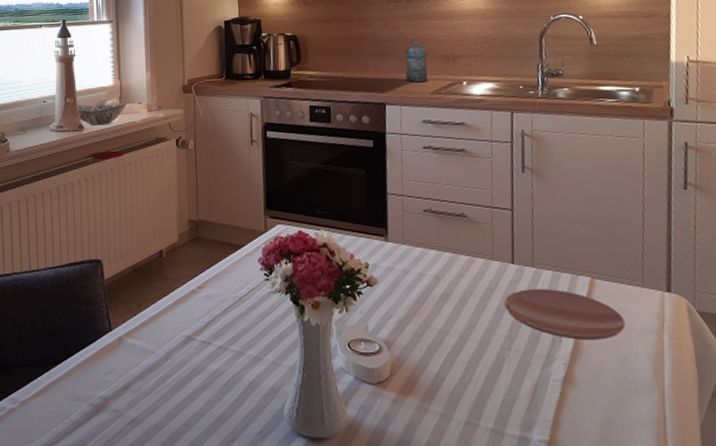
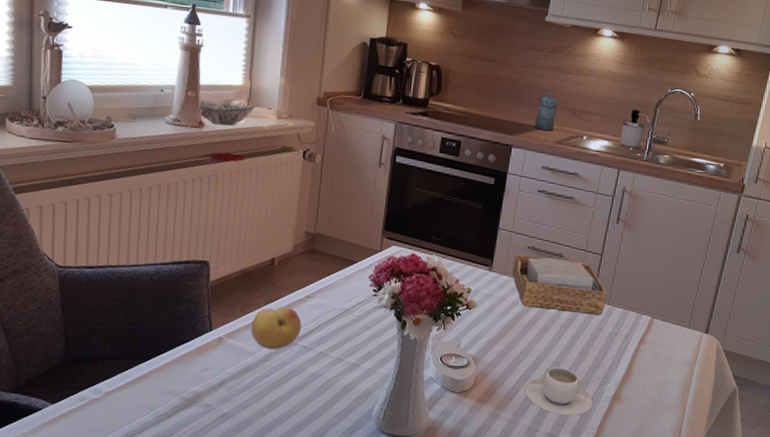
fruit: none [148,299,198,347] -> present [250,306,302,350]
napkin holder: none [410,218,530,281] -> present [512,254,607,315]
teacup: none [451,347,541,406] -> present [524,367,593,416]
soap dispenser: none [504,45,538,86] -> present [619,110,651,148]
plate: present [504,289,626,340] -> none [579,322,670,367]

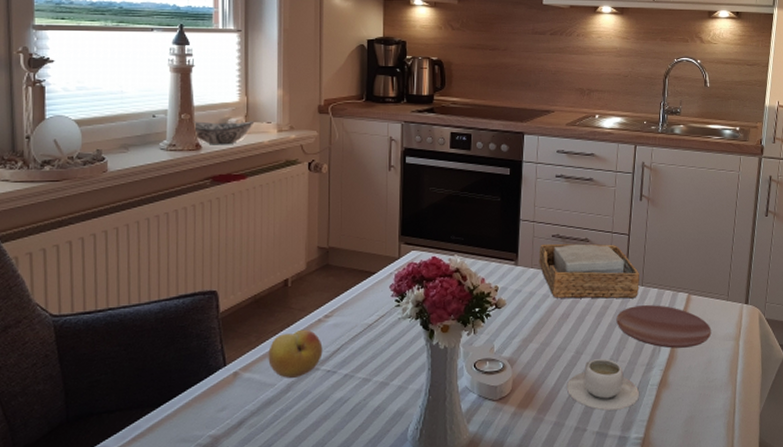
canister: present [534,89,558,131] -> none [544,72,566,114]
plate: none [579,322,670,367] -> present [616,305,712,348]
soap dispenser: present [619,110,651,148] -> none [632,83,661,121]

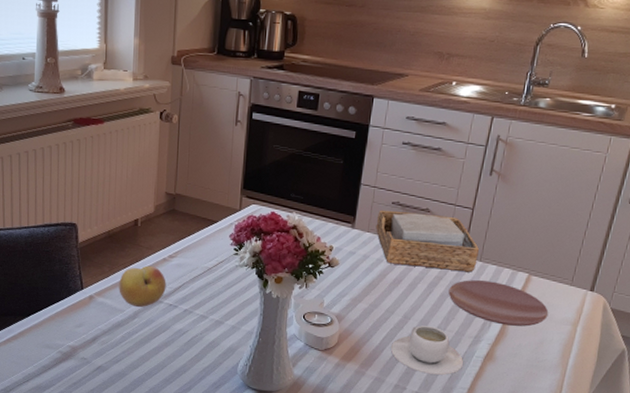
decorative bowl: present [193,121,255,145] -> none [57,65,113,90]

